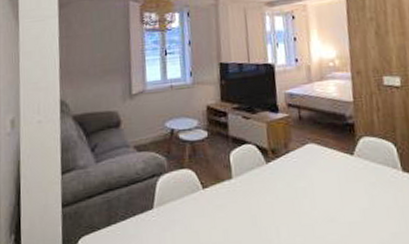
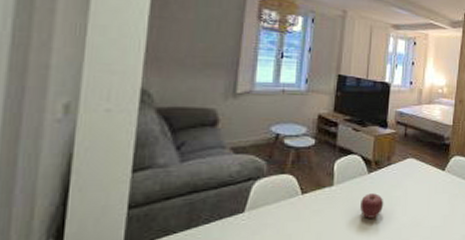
apple: none [263,185,289,213] -> present [360,193,384,218]

